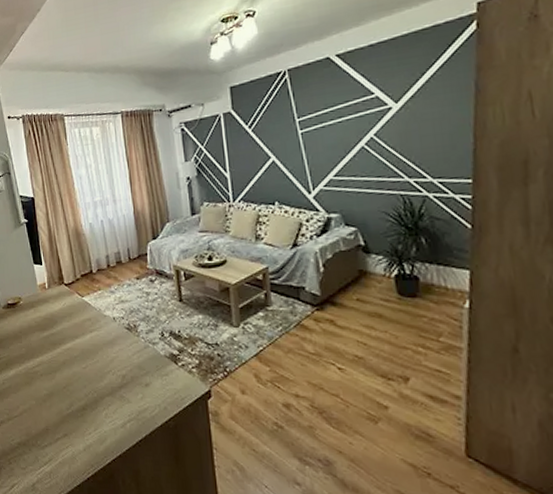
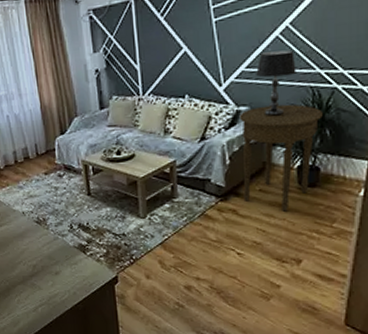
side table: none [330,211,416,323] -> present [239,104,322,212]
table lamp: none [344,159,385,225] -> present [256,50,296,117]

